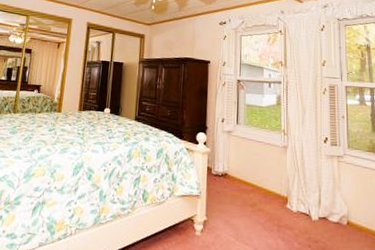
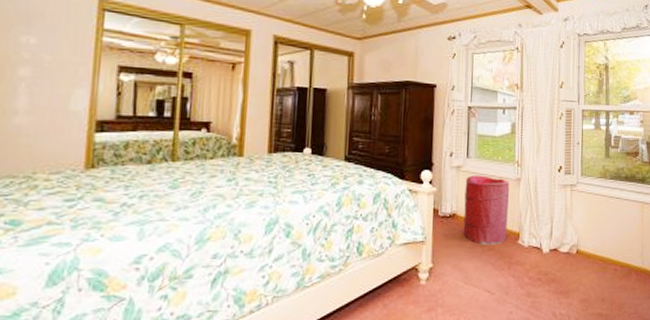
laundry hamper: none [234,140,277,207] -> present [463,175,510,245]

